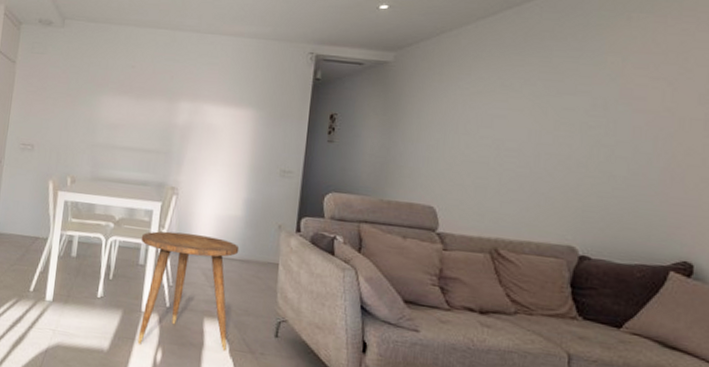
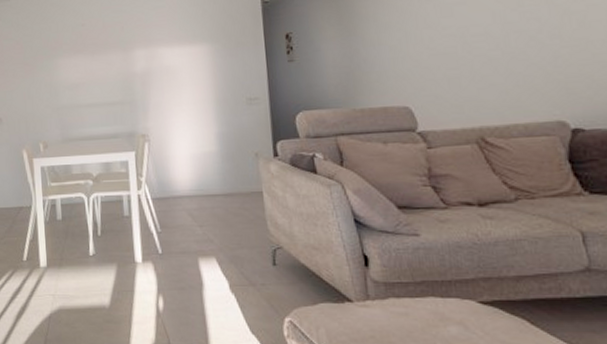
side table: present [137,231,240,351] -> none [121,176,226,295]

